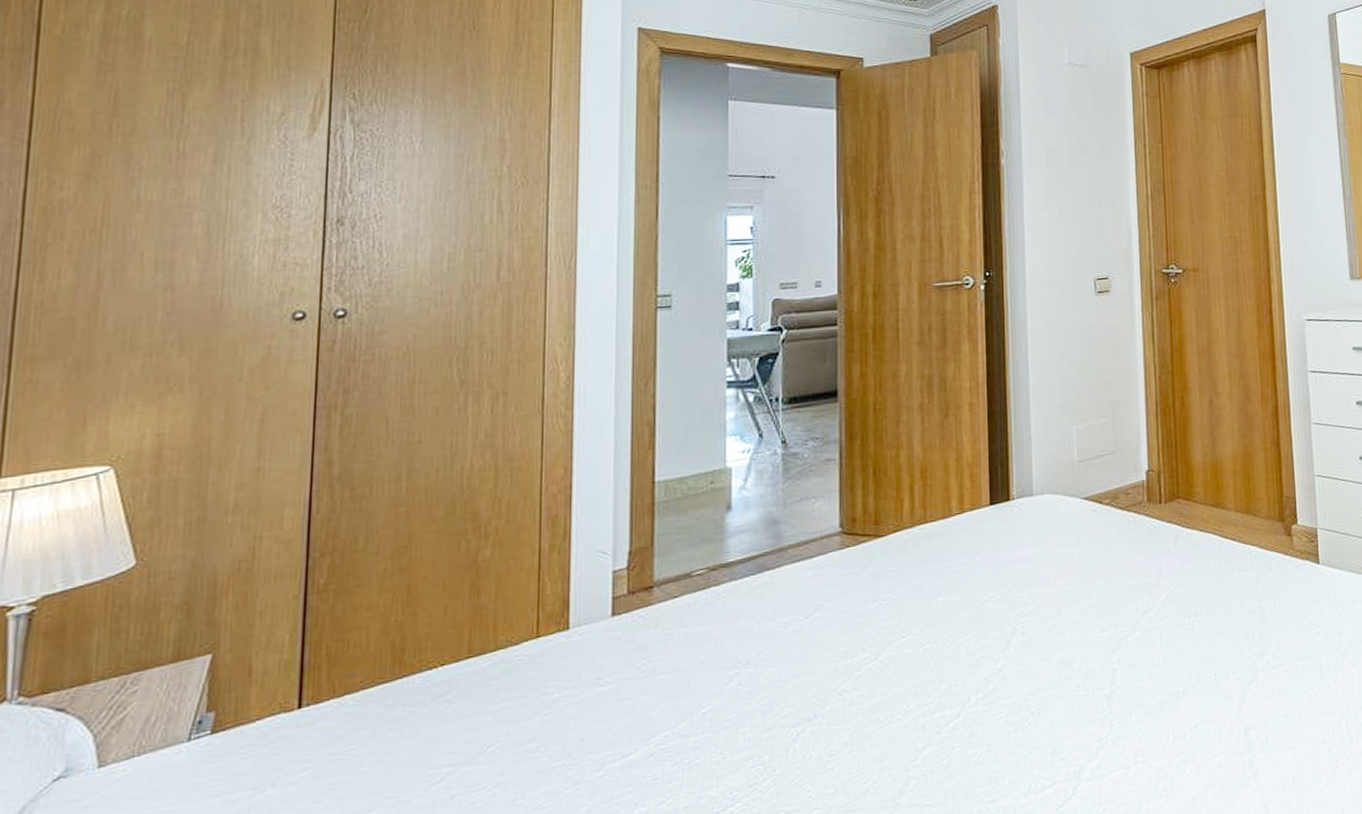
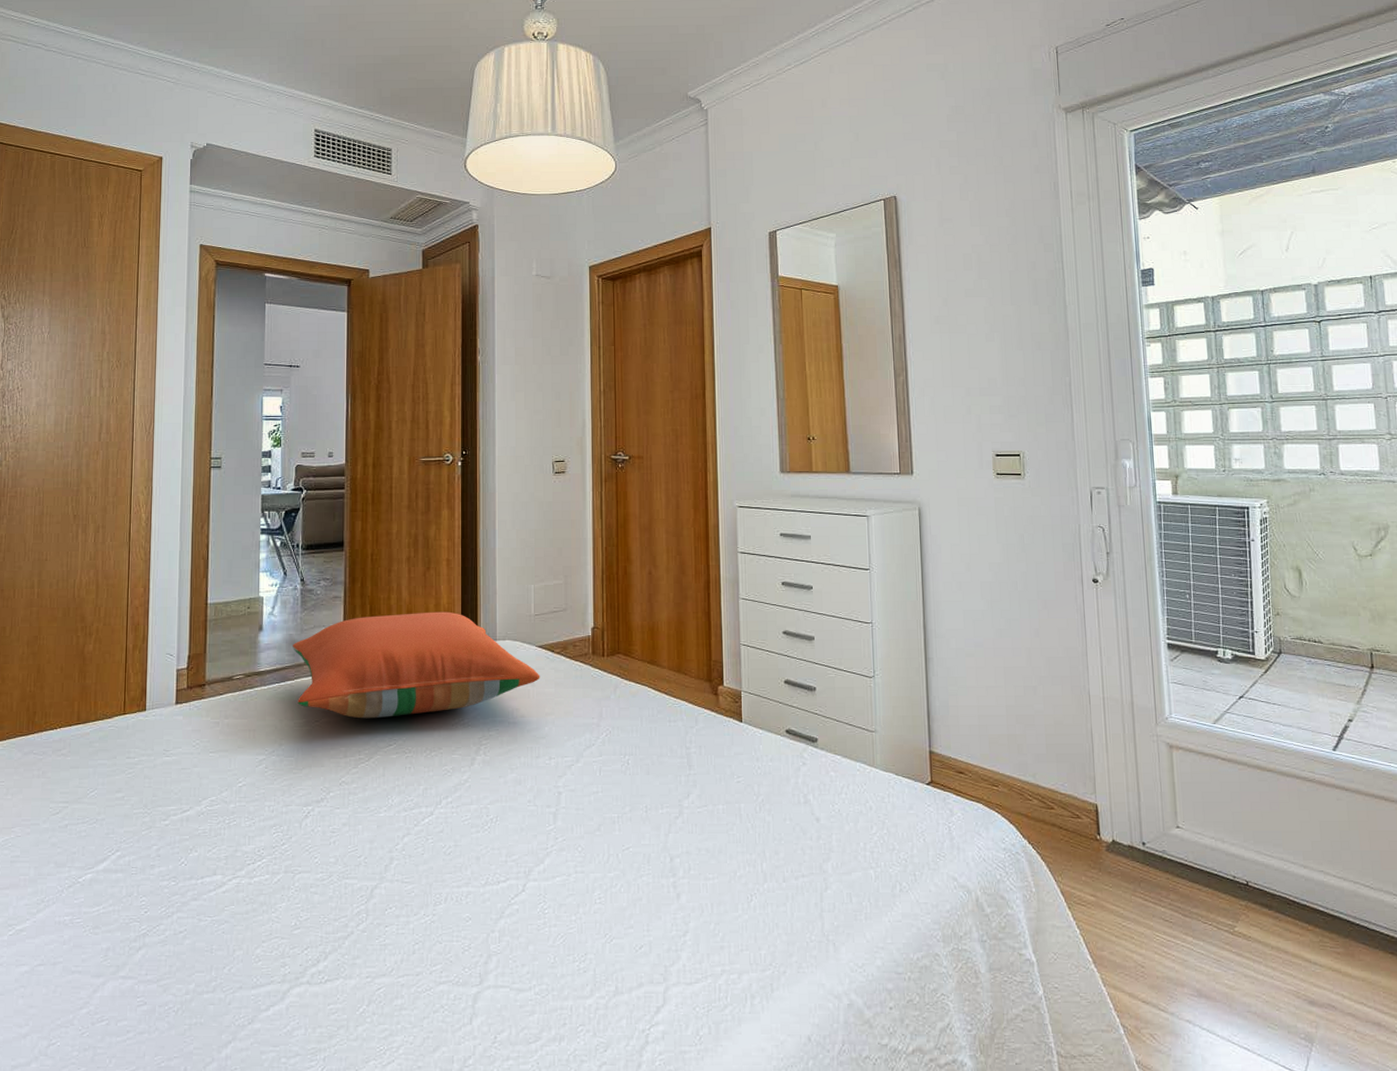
pillow: none [772,466,1087,609] -> present [293,611,540,719]

